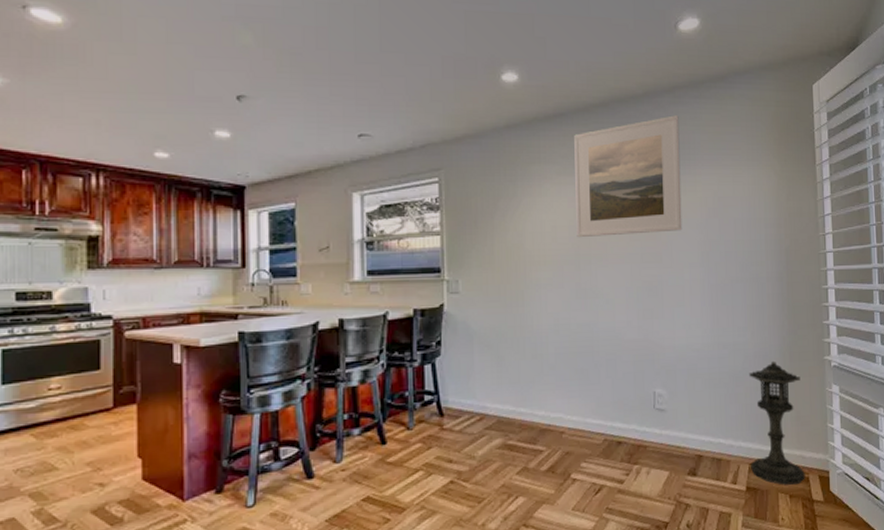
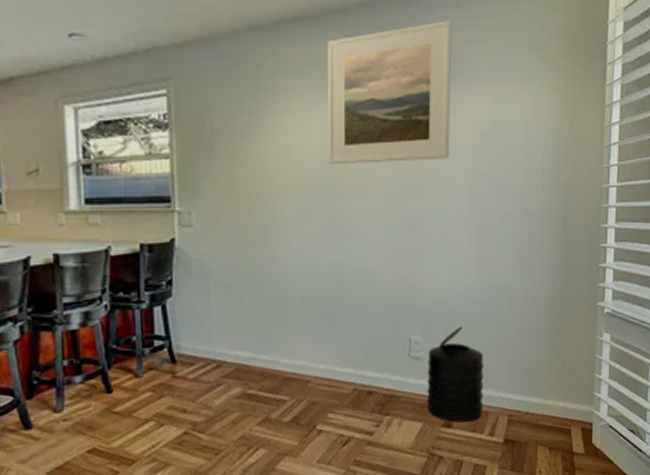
trash can: none [671,380,725,471] -> present [427,326,484,423]
lantern: present [749,361,805,485] -> none [510,306,570,438]

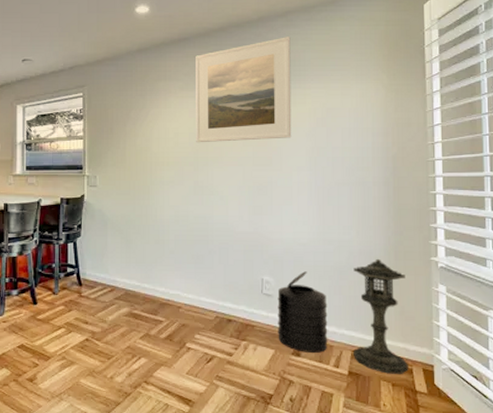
lantern: none [510,306,570,438] -> present [353,258,408,374]

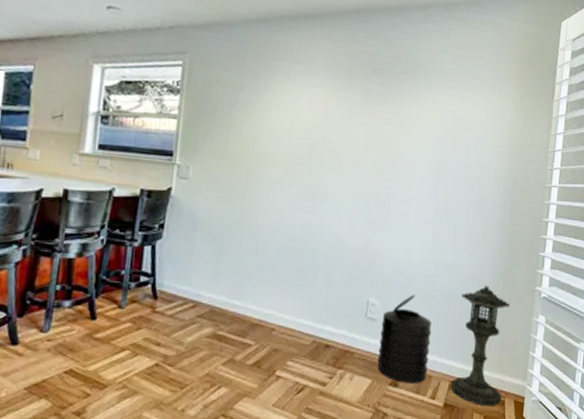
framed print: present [196,37,292,143] -> none [313,32,429,147]

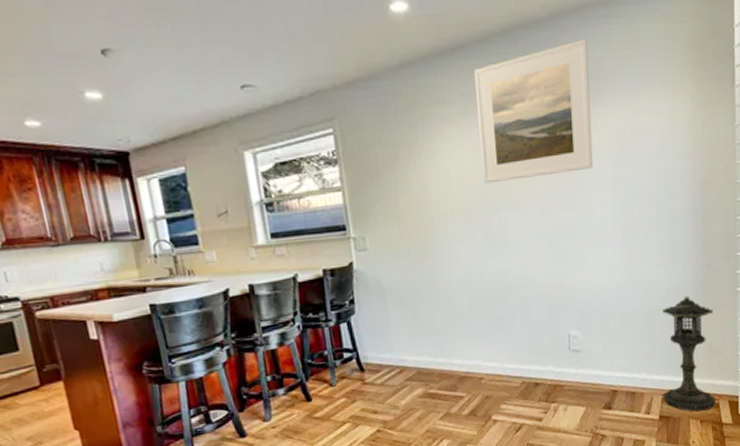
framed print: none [313,32,429,147] -> present [474,39,594,184]
trash can: present [377,295,432,383] -> none [586,319,639,405]

